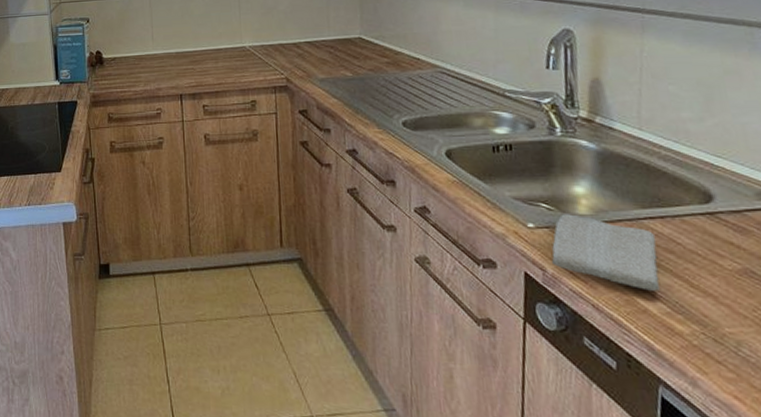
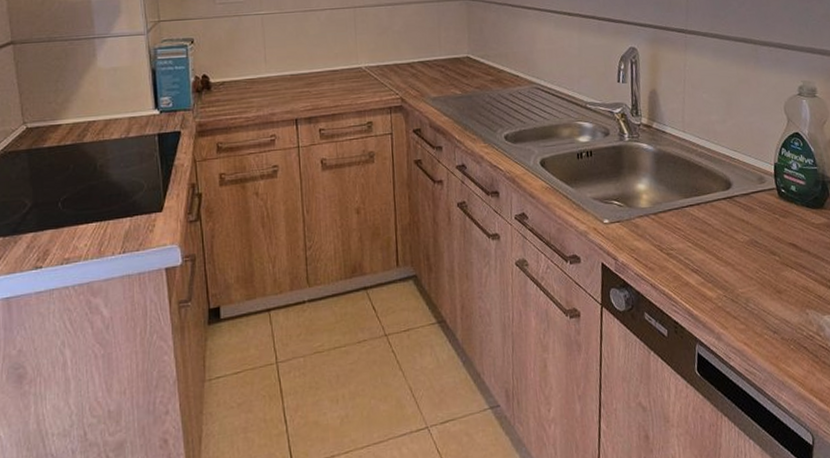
washcloth: present [551,214,660,291] -> none [621,208,697,267]

